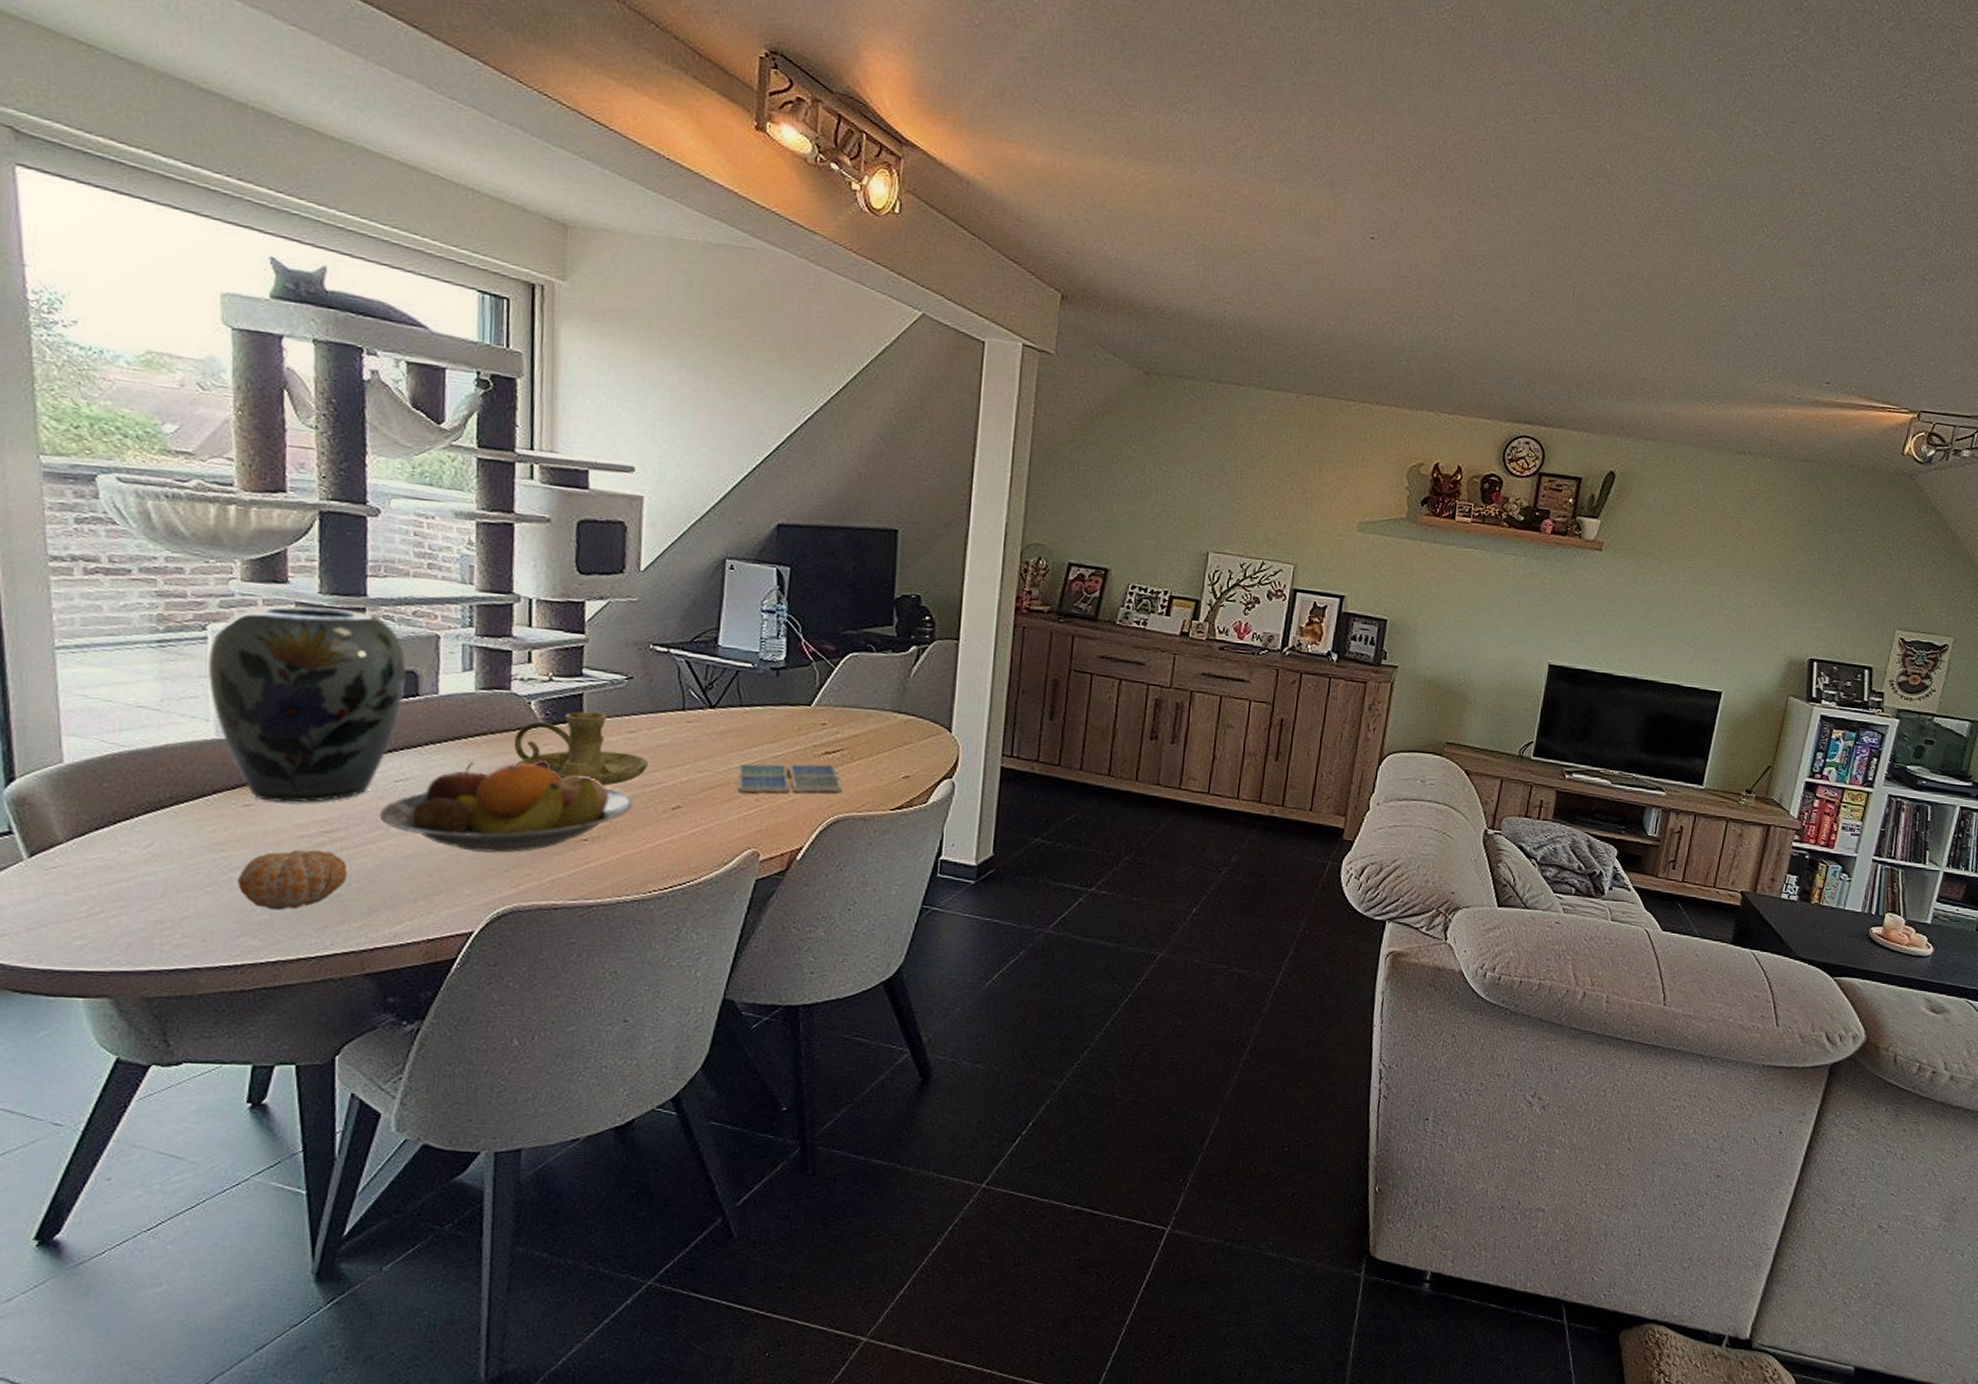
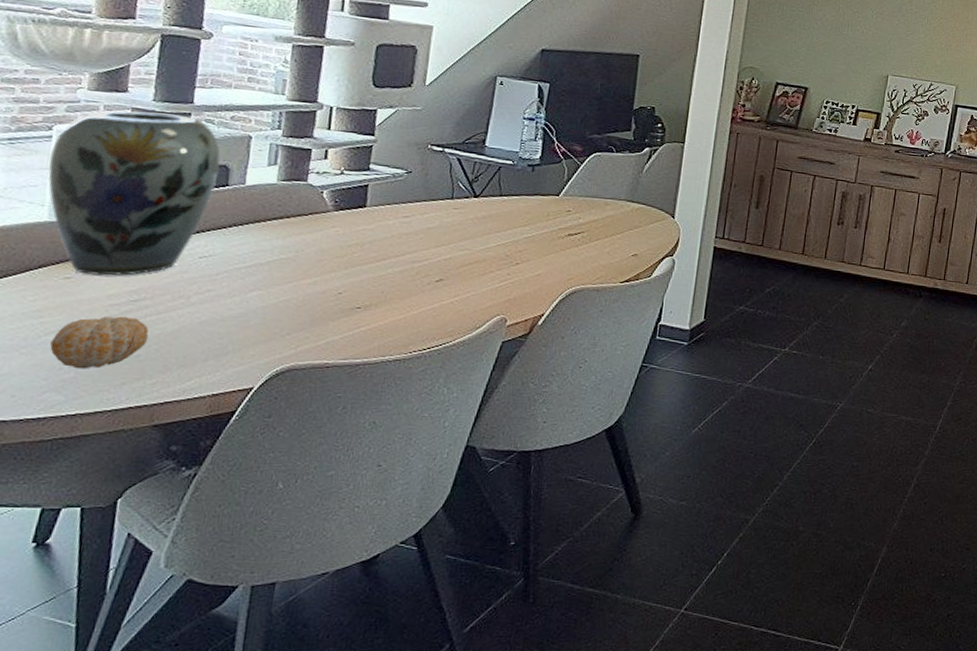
fruit bowl: present [379,759,633,853] -> none [182,239,403,319]
candle holder: present [513,711,648,786] -> none [305,199,418,262]
drink coaster: present [738,763,842,793] -> none [492,243,581,269]

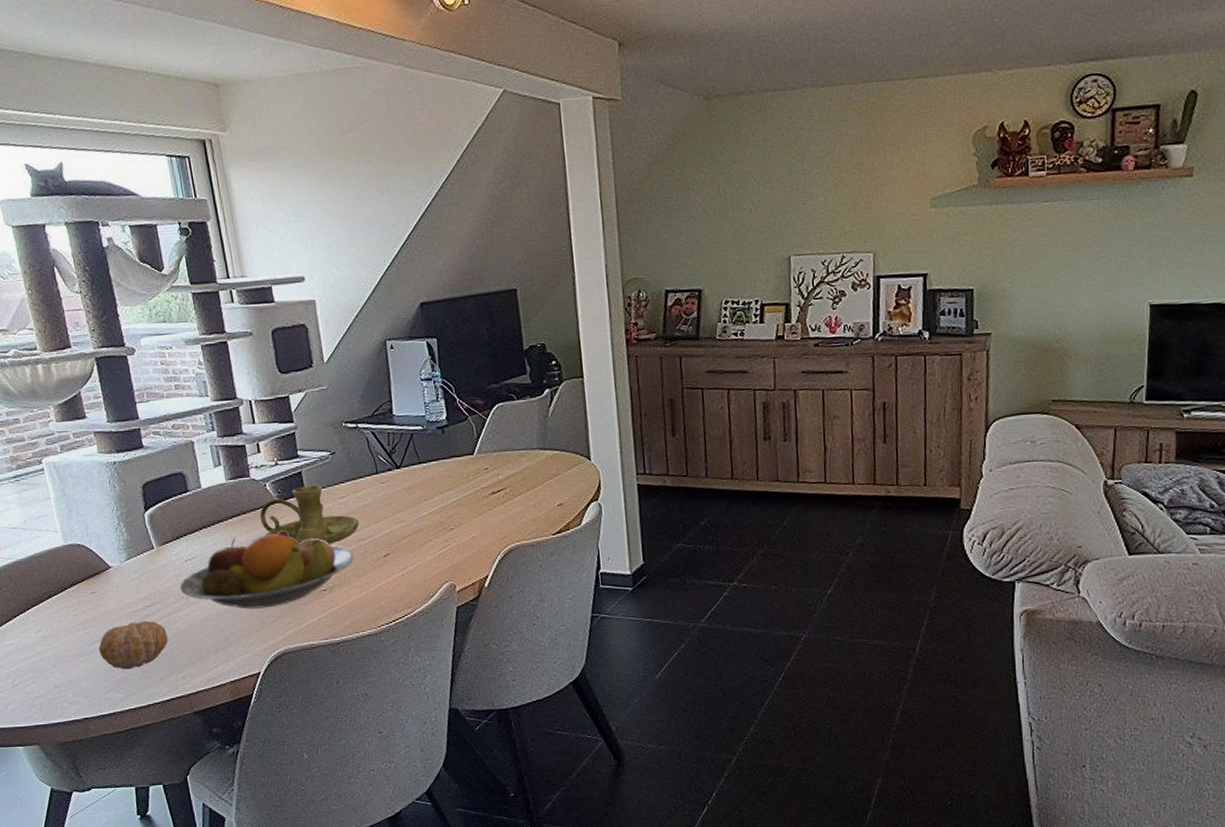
vase: present [48,111,221,276] -> none [47,431,179,588]
fruit bowl: none [182,239,403,319] -> present [180,529,354,609]
candle holder: none [305,199,418,262] -> present [260,485,359,545]

